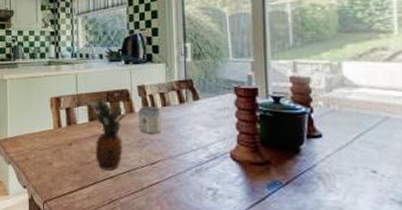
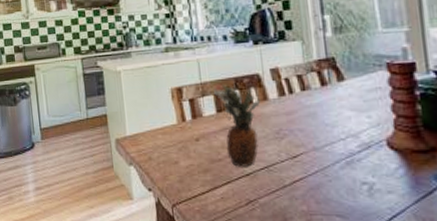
mug: present [138,107,161,134] -> none [273,91,302,123]

